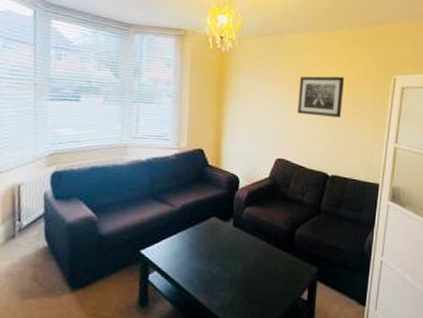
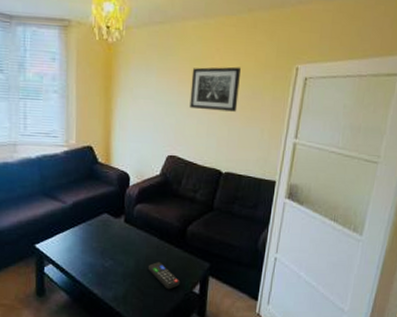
remote control: none [255,267,289,297] -> present [148,262,180,290]

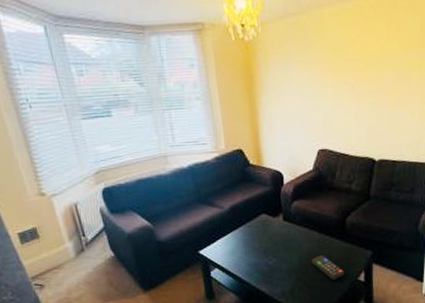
wall art: present [189,66,241,112] -> none [334,50,385,99]

